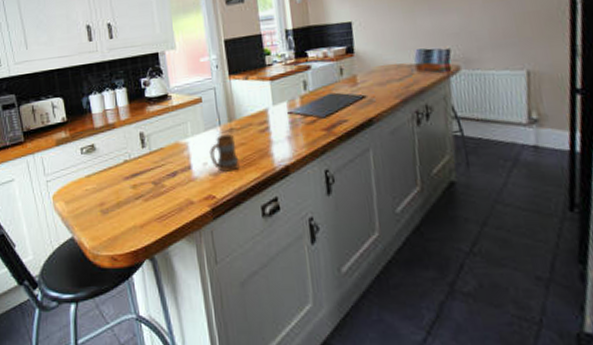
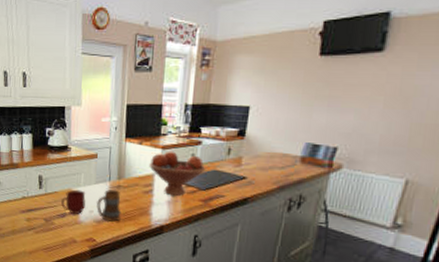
mug: none [168,141,198,170] -> present [60,189,86,214]
fruit bowl: none [260,81,322,130] -> present [149,151,206,196]

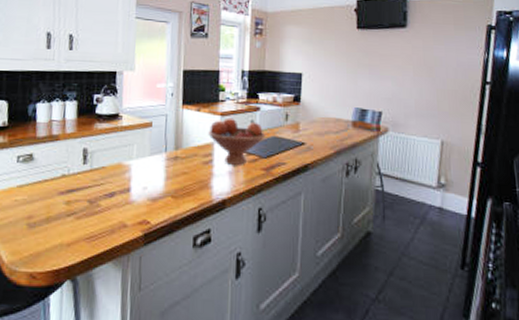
mug: present [60,189,86,214] -> none [108,163,139,192]
mug: present [96,189,121,222] -> none [151,162,179,199]

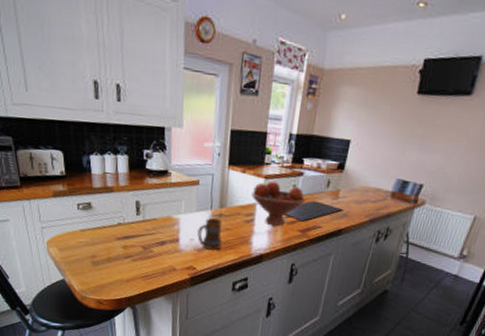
mug: none [151,162,179,199] -> present [197,218,223,250]

